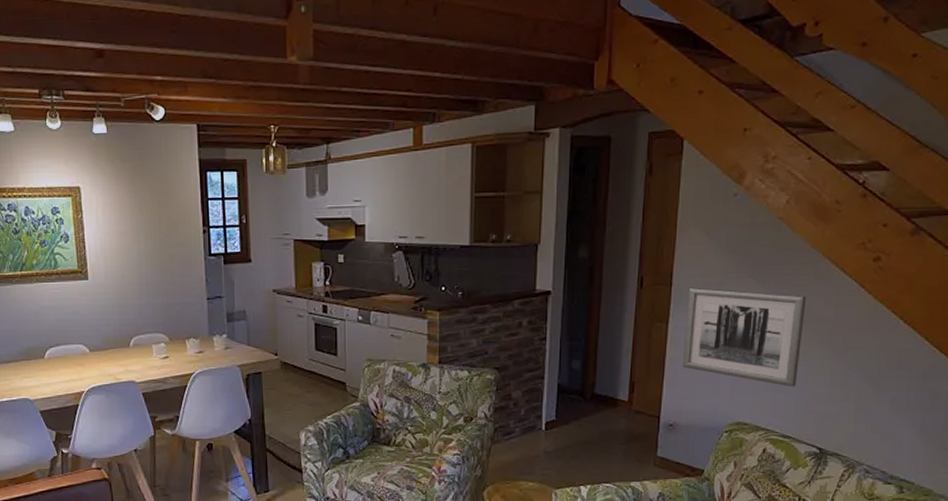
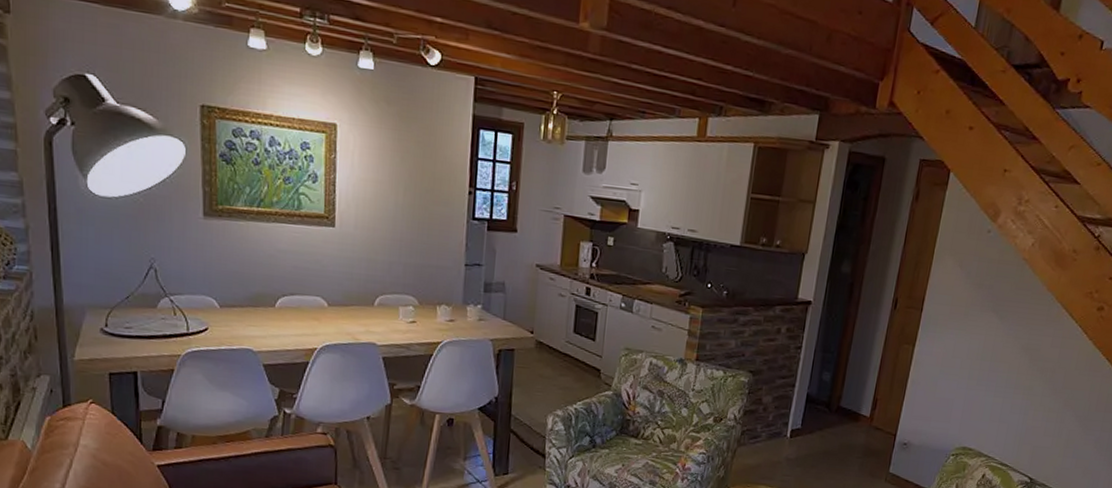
wall art: present [682,287,807,387] -> none [922,314,1038,419]

